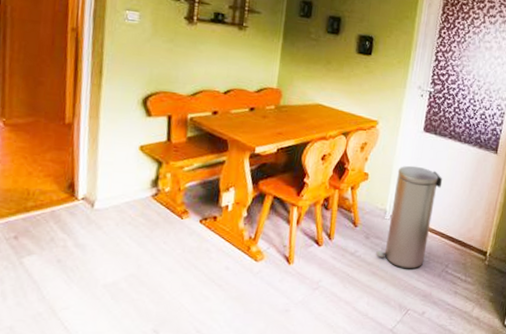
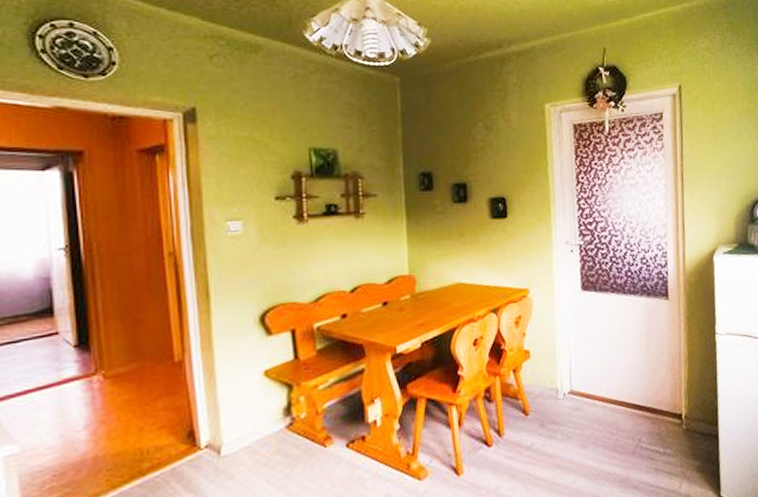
pedal bin: present [376,165,443,270] -> none [556,331,615,455]

